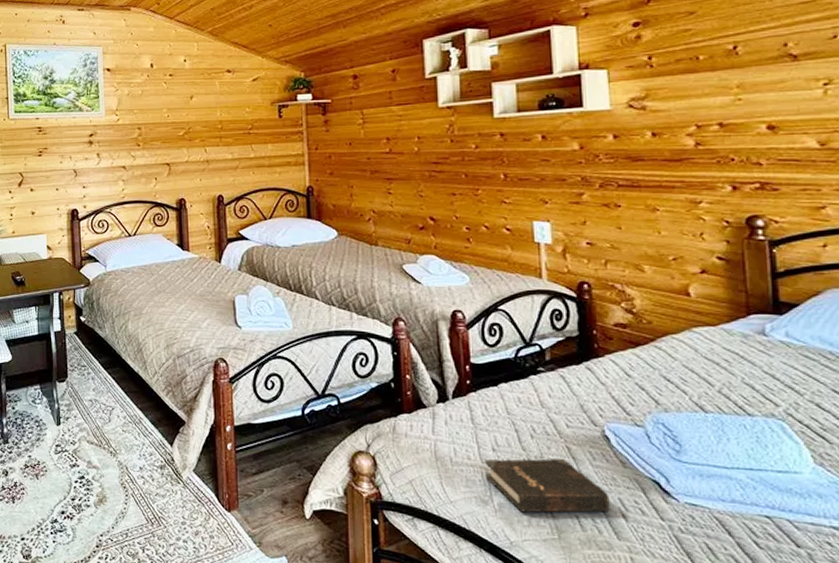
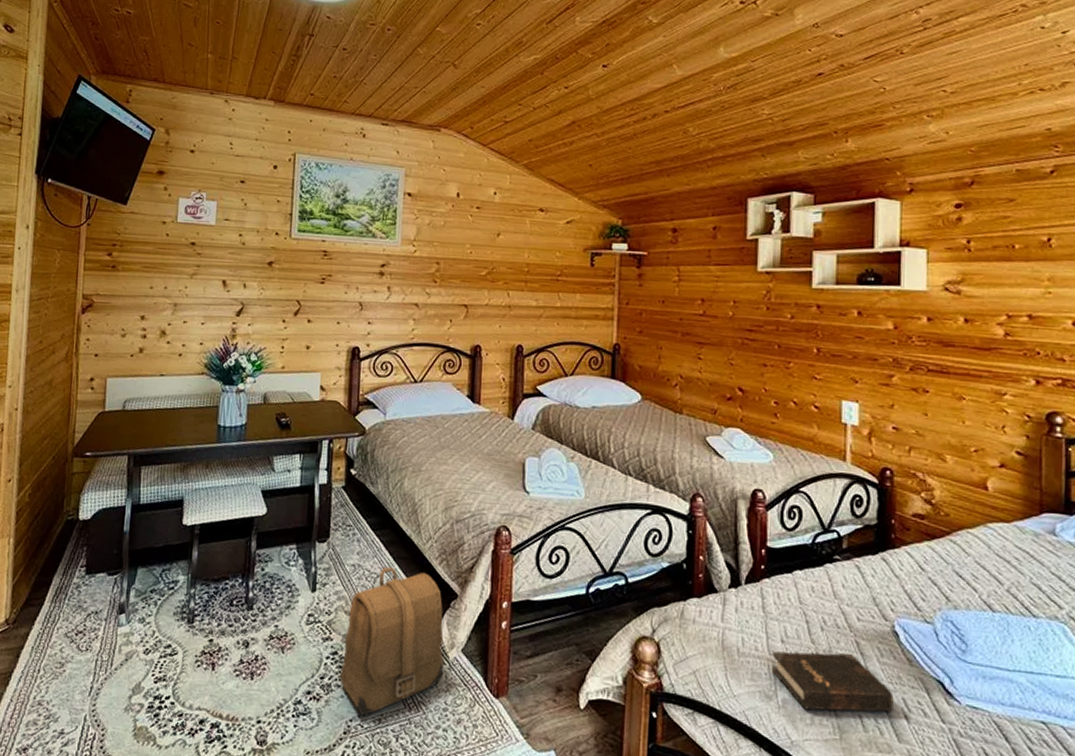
backpack: none [88,400,180,531] -> present [340,566,444,716]

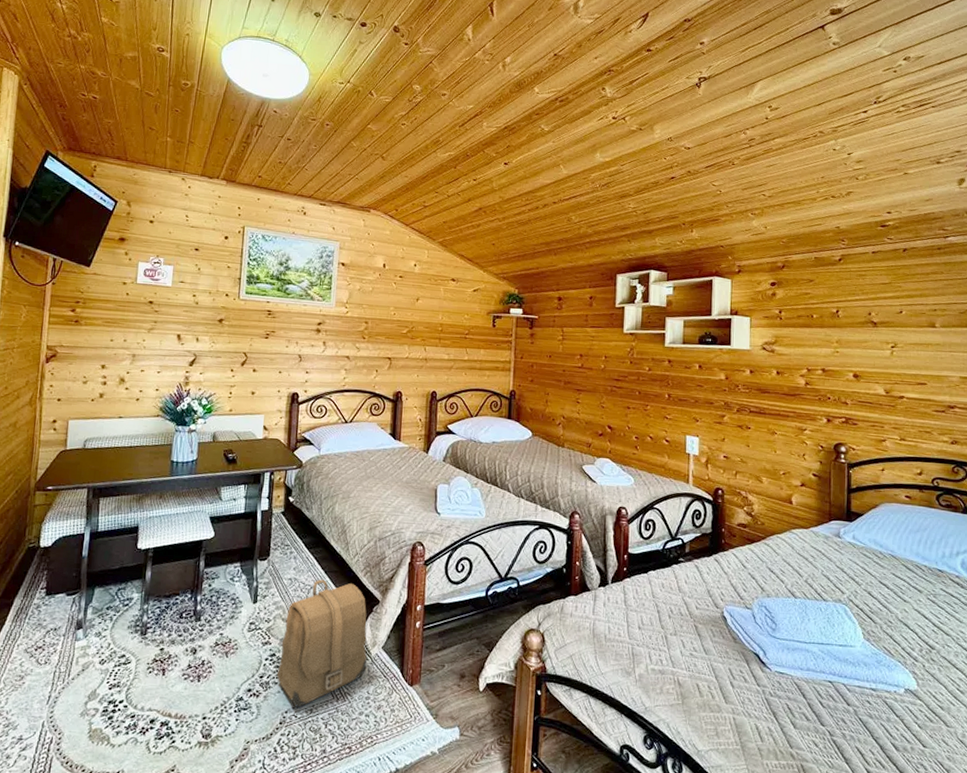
hardback book: present [772,651,894,713] -> none [631,635,723,682]

